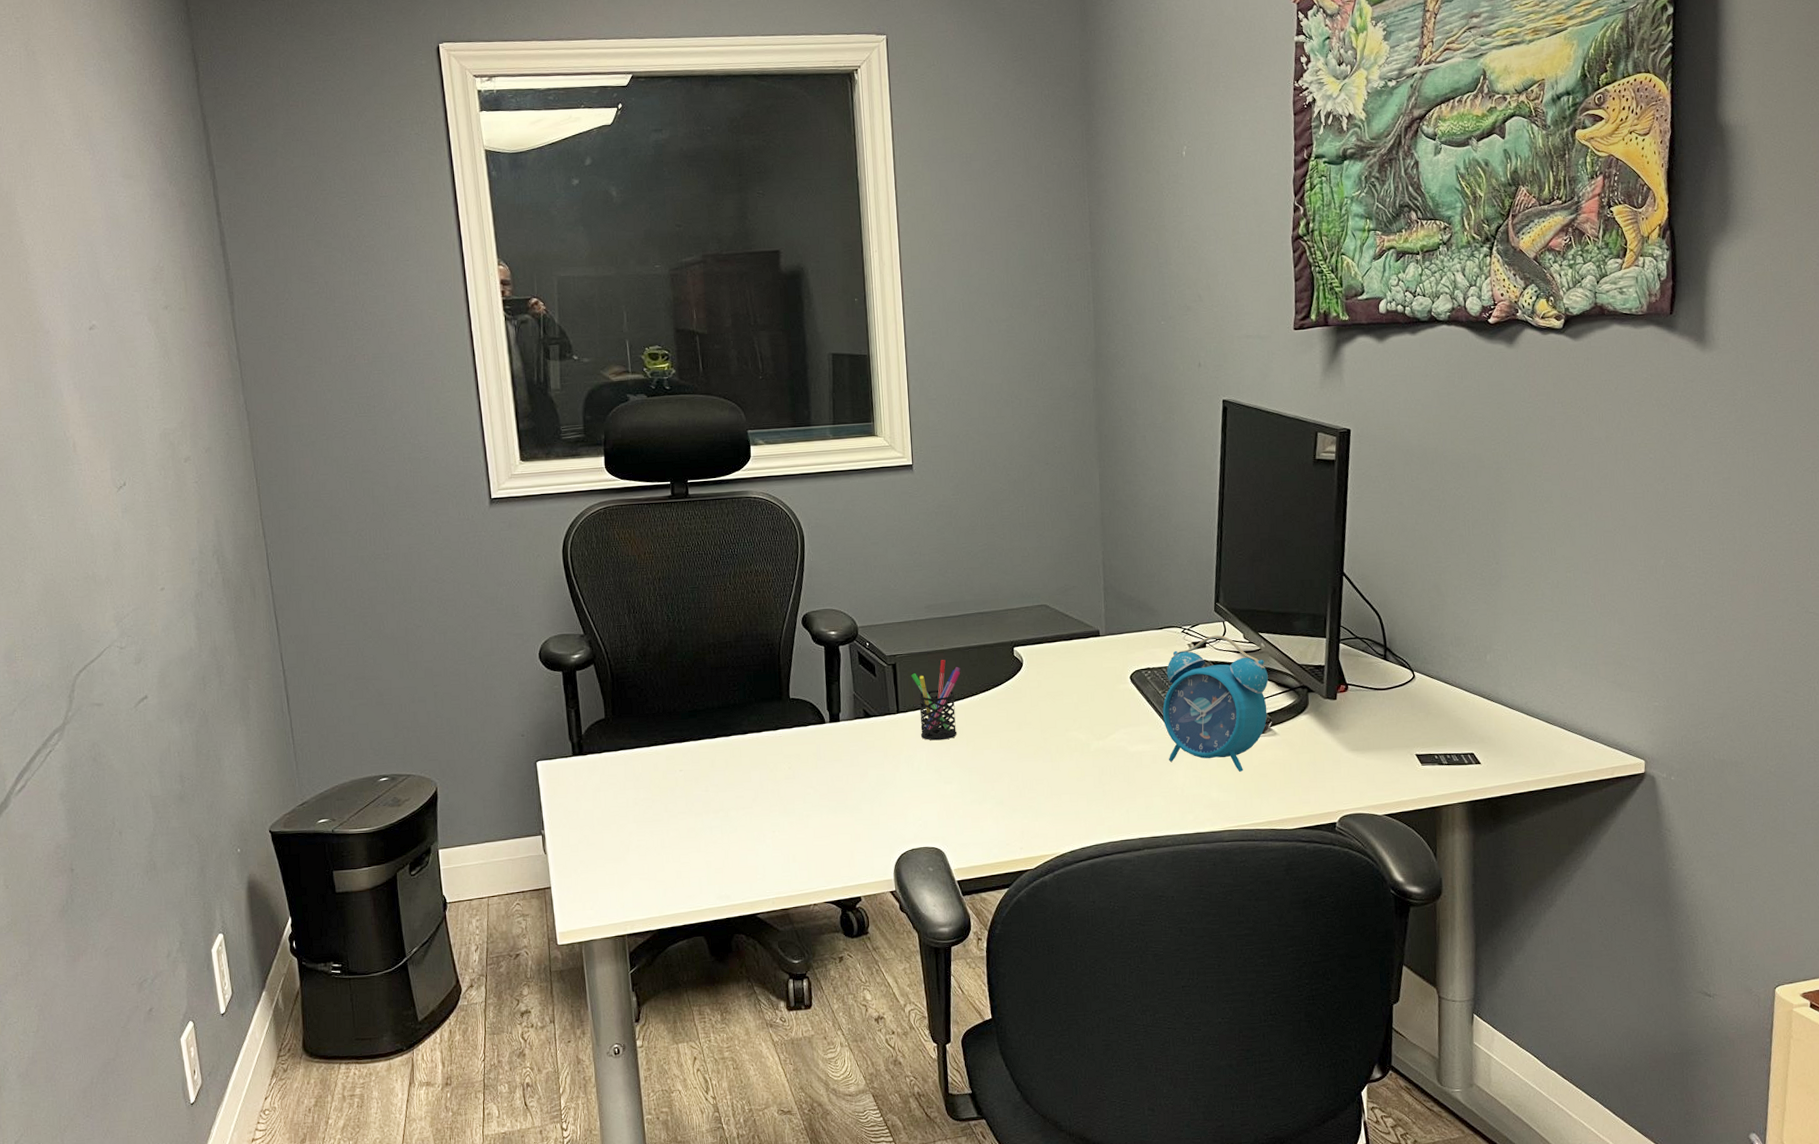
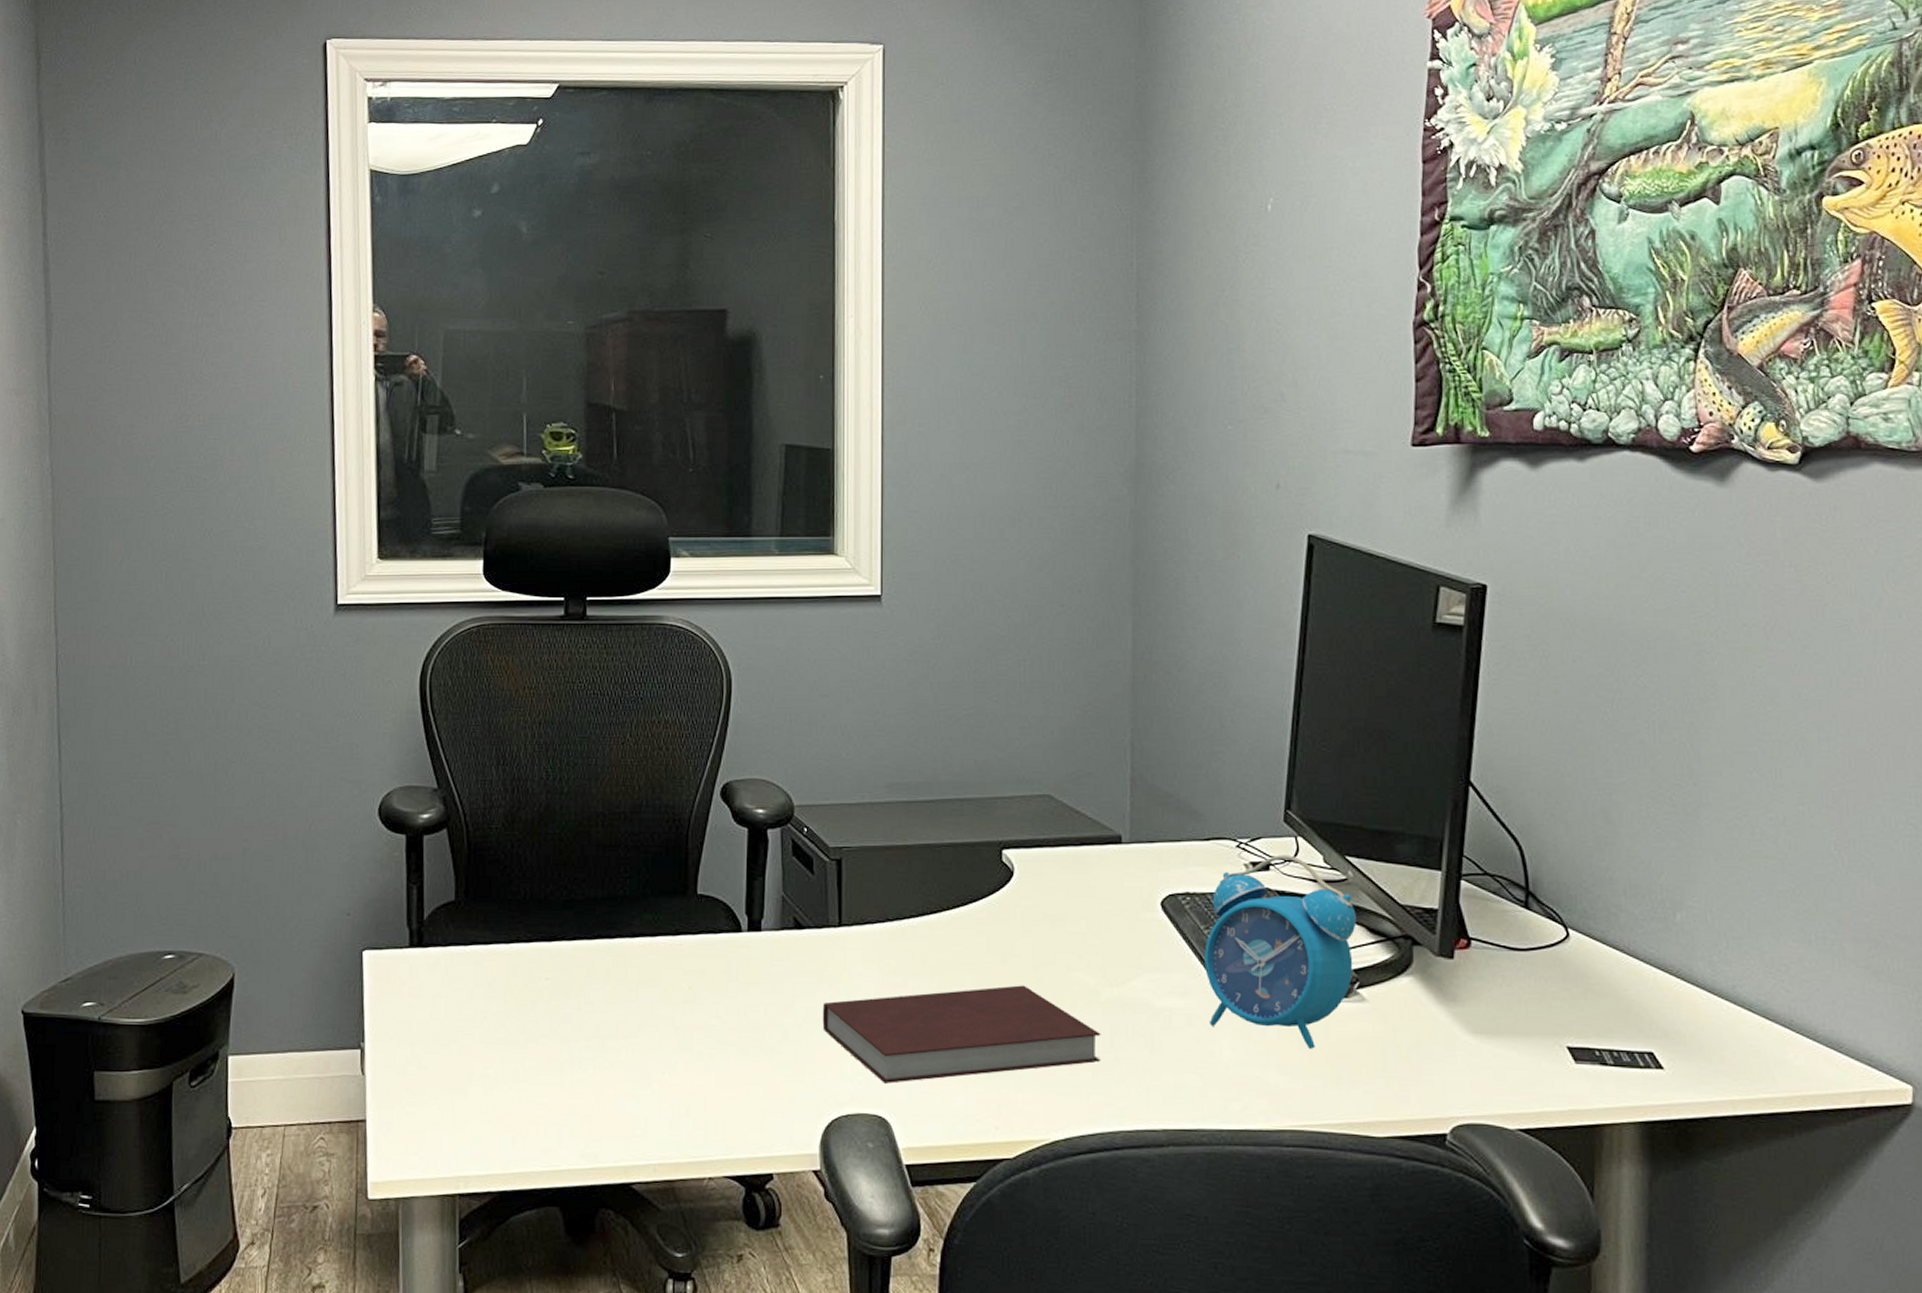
notebook: none [889,744,1092,824] -> present [822,985,1101,1083]
pen holder: present [911,660,961,741] -> none [861,859,928,968]

